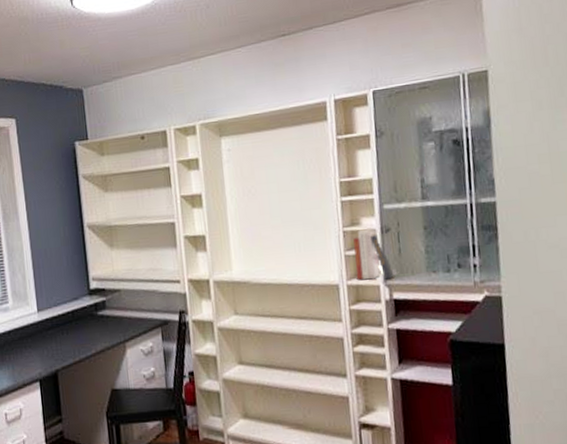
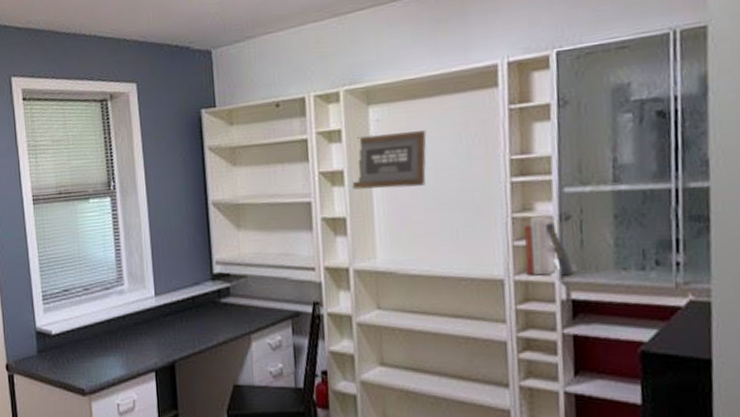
picture frame: none [209,158,272,211] -> present [352,130,427,190]

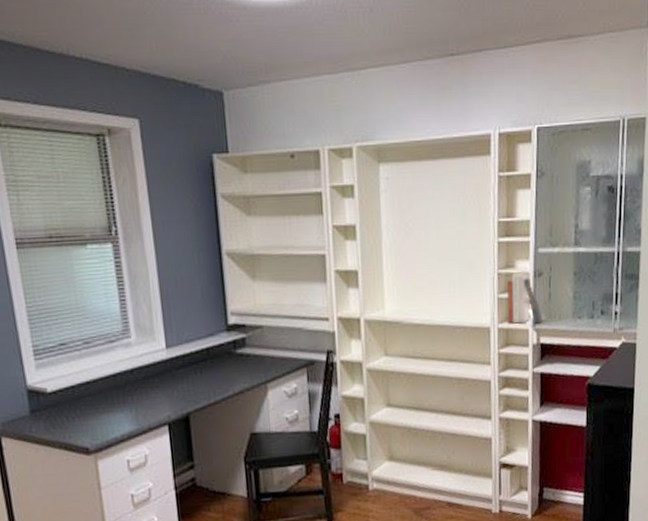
picture frame: present [352,130,427,190] -> none [363,191,430,244]

